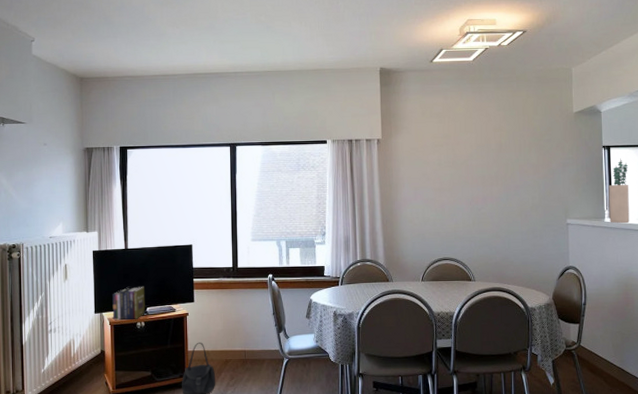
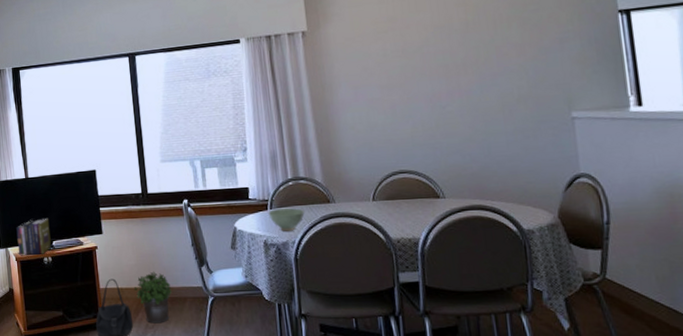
potted plant: none [220,336,253,382] -> present [135,271,172,324]
bowl: none [339,285,368,304] -> present [268,208,305,231]
vase: present [608,158,630,224] -> none [632,24,670,113]

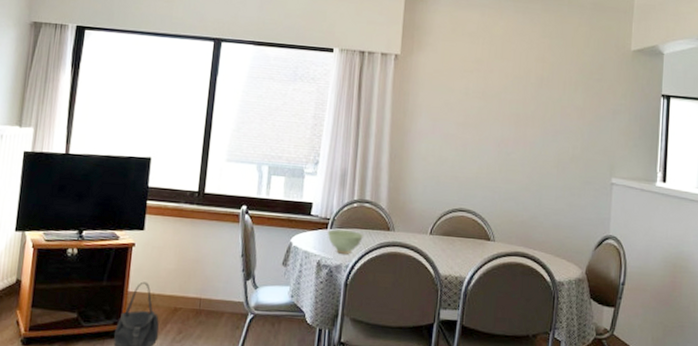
books: present [16,218,52,255] -> none [37,201,84,244]
potted plant: present [135,271,172,324] -> none [168,279,210,338]

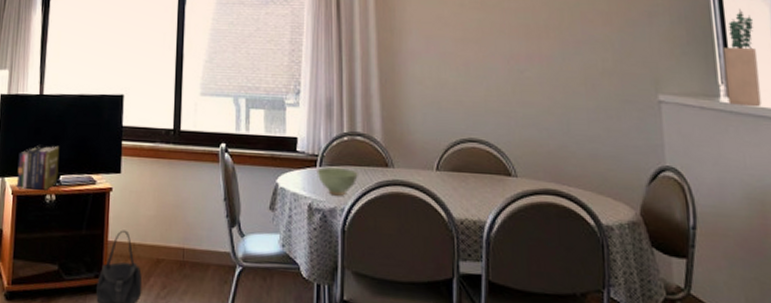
books: none [37,201,84,244] -> present [16,144,60,190]
vase: none [662,111,689,191] -> present [723,8,762,107]

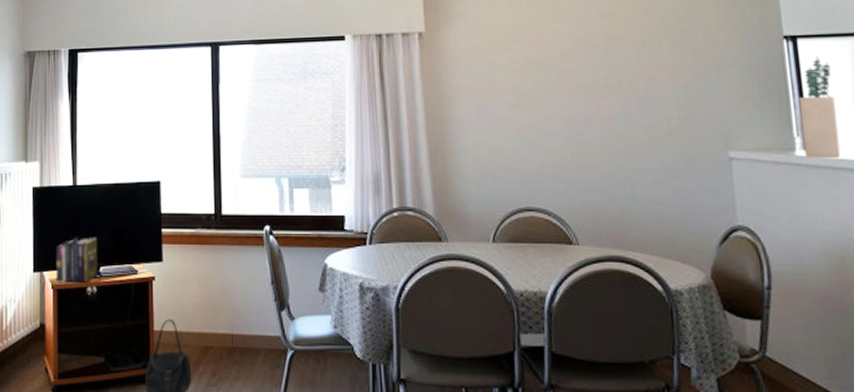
bowl: present [317,167,358,196] -> none [366,245,410,273]

